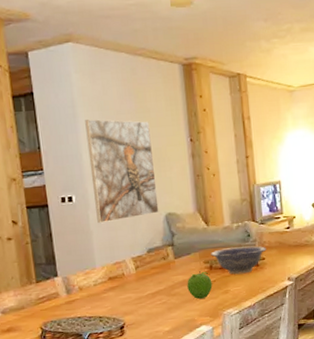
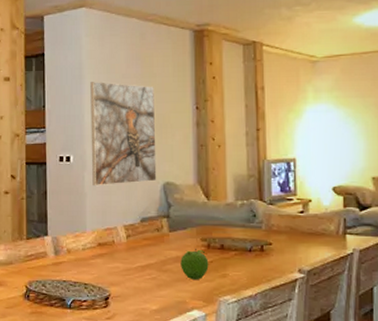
decorative bowl: present [211,246,267,275] -> none [209,227,274,258]

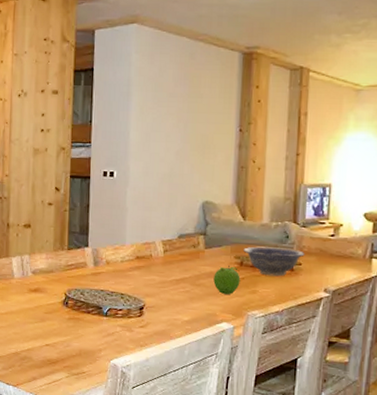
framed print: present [90,82,157,186] -> none [134,99,200,202]
decorative bowl: none [209,227,274,258] -> present [243,246,305,277]

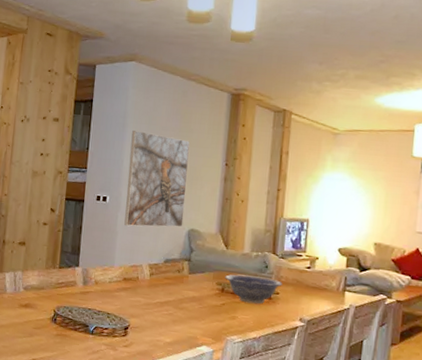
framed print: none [134,99,200,202] -> present [124,131,190,228]
fruit: present [213,266,241,295] -> none [195,291,221,319]

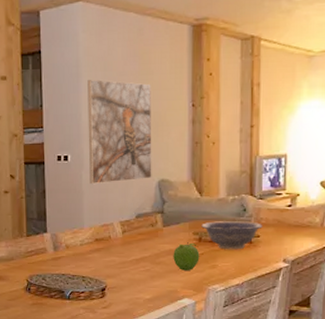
fruit: none [195,291,221,319] -> present [173,242,200,270]

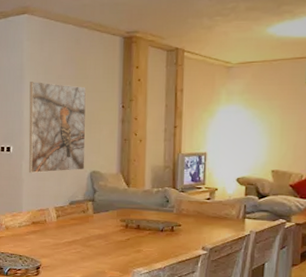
fruit: present [173,242,200,270] -> none [102,228,126,254]
decorative bowl: present [201,221,263,250] -> none [128,210,184,237]

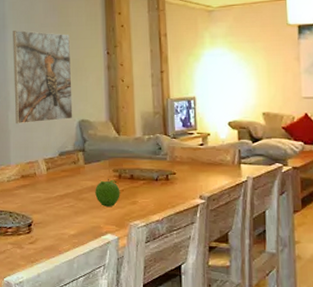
fruit: none [102,228,126,254] -> present [95,179,120,207]

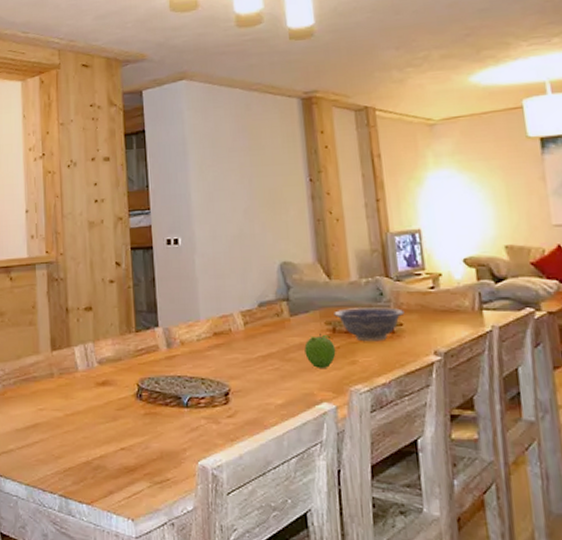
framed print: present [13,30,73,124] -> none [195,157,273,270]
decorative bowl: none [120,159,178,187] -> present [334,307,405,342]

